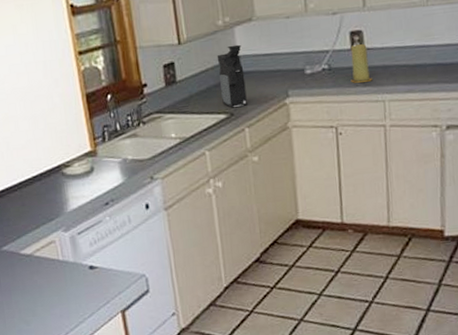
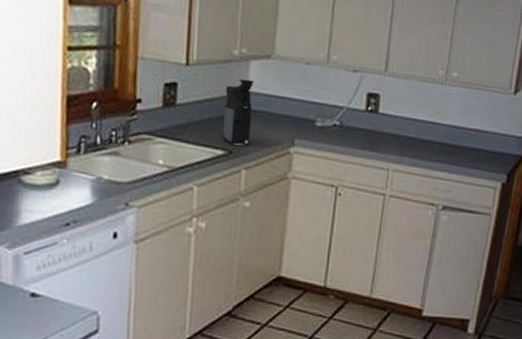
candle: present [350,44,372,83] -> none [359,107,382,147]

